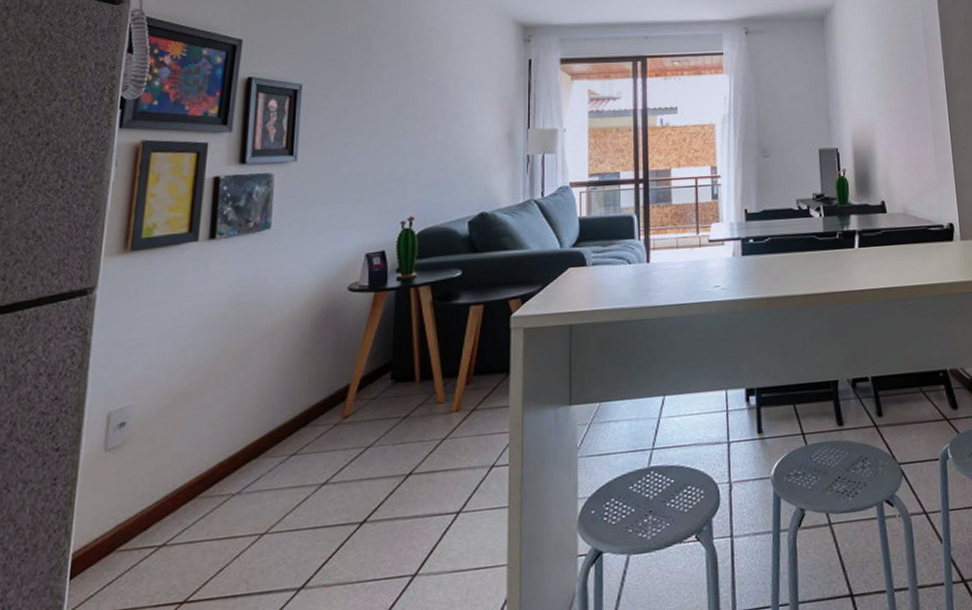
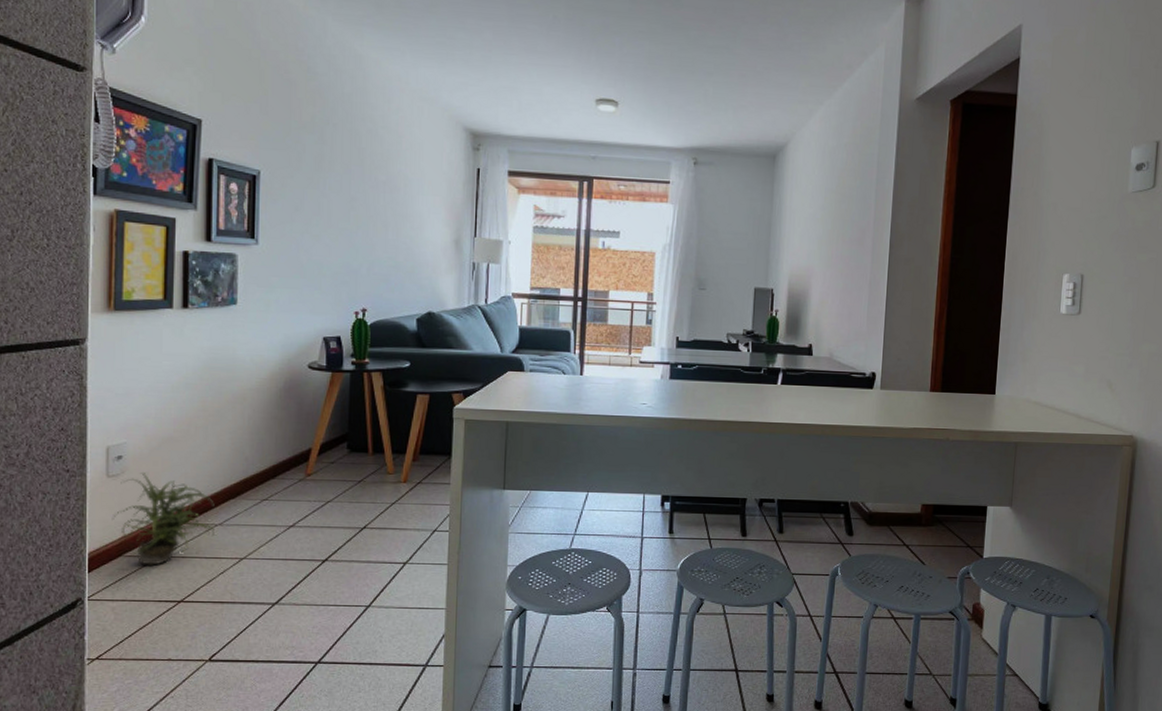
potted plant: none [105,440,233,560] -> present [111,473,215,565]

